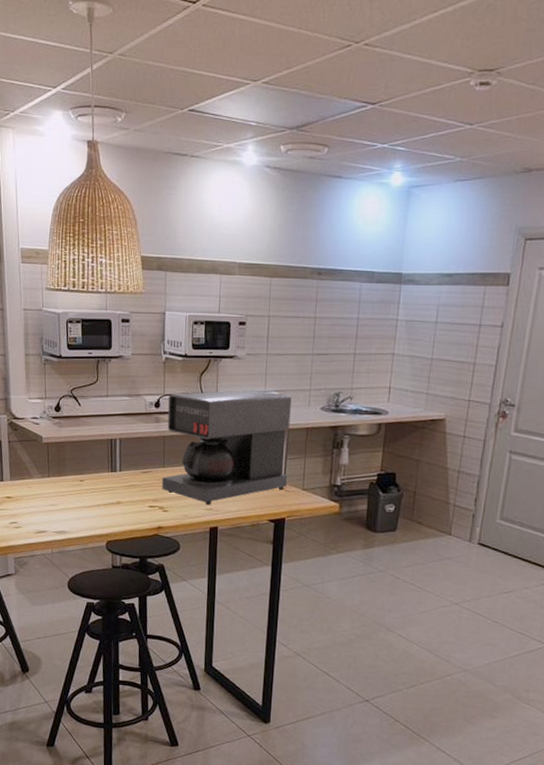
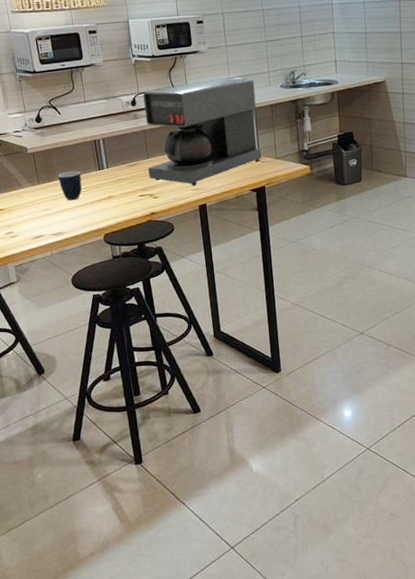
mug: none [69,468,93,500] -> present [58,170,82,201]

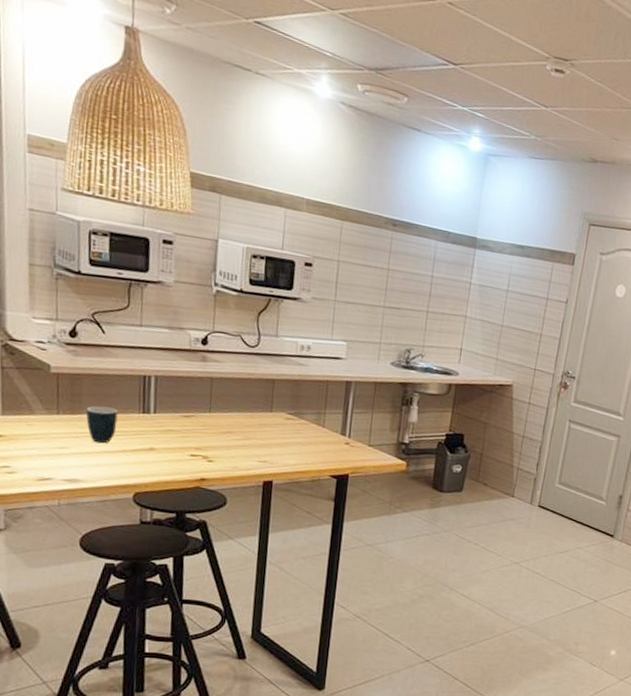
coffee maker: present [143,78,262,186] -> none [207,331,360,458]

